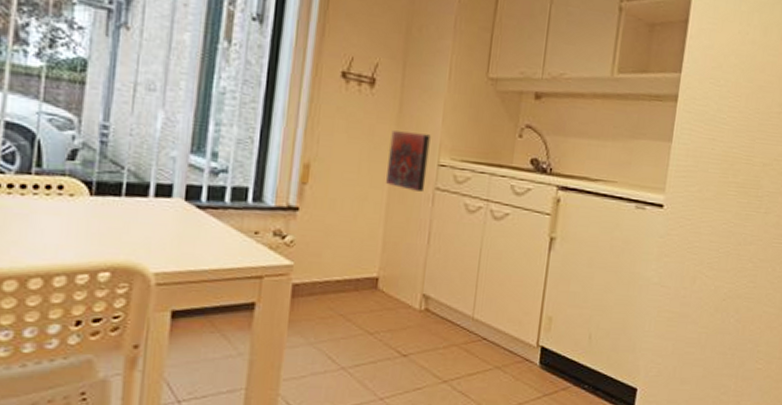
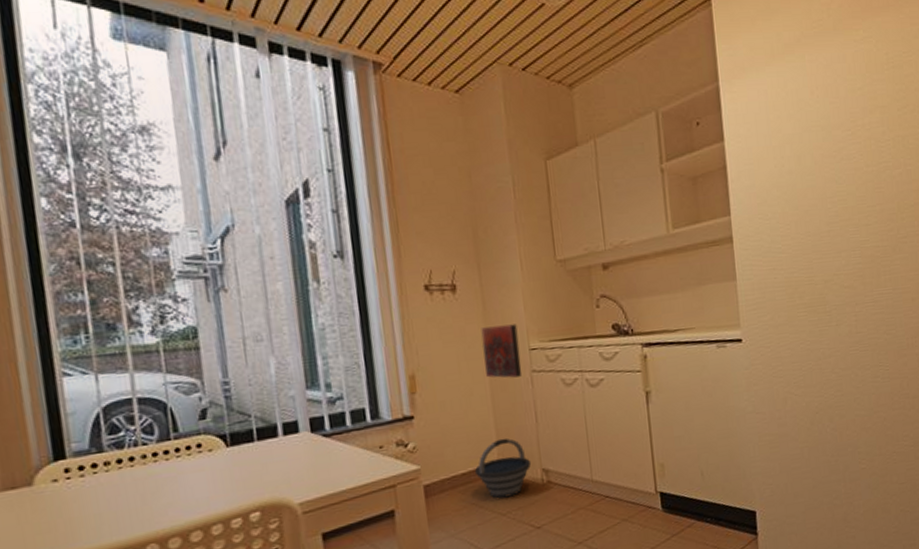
bucket: none [351,252,413,317] -> present [475,438,532,499]

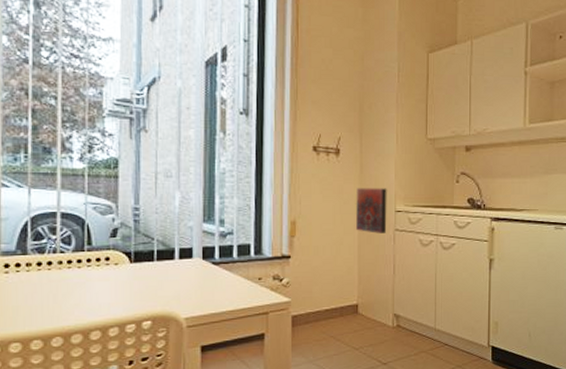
bucket: present [475,438,532,499] -> none [337,284,385,335]

